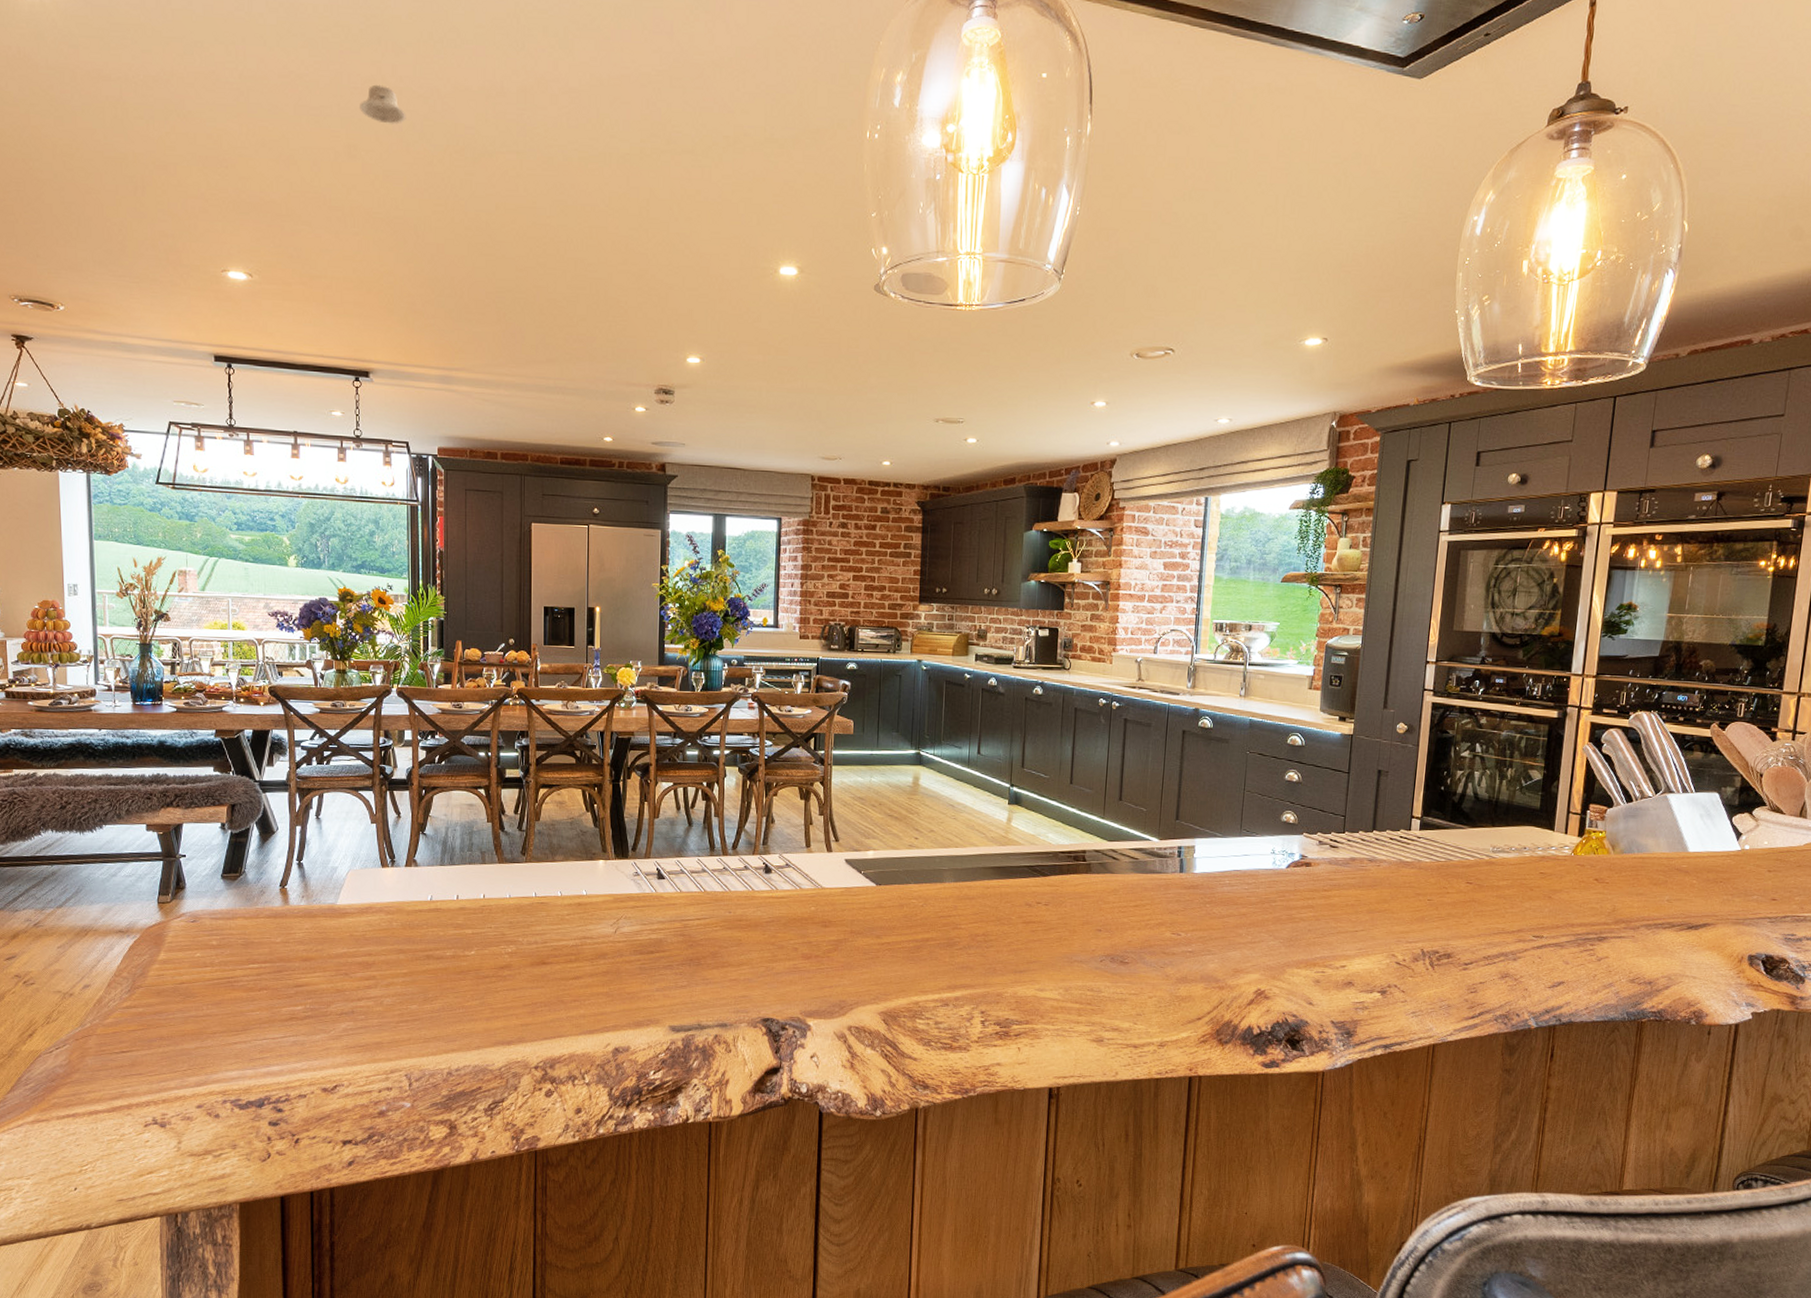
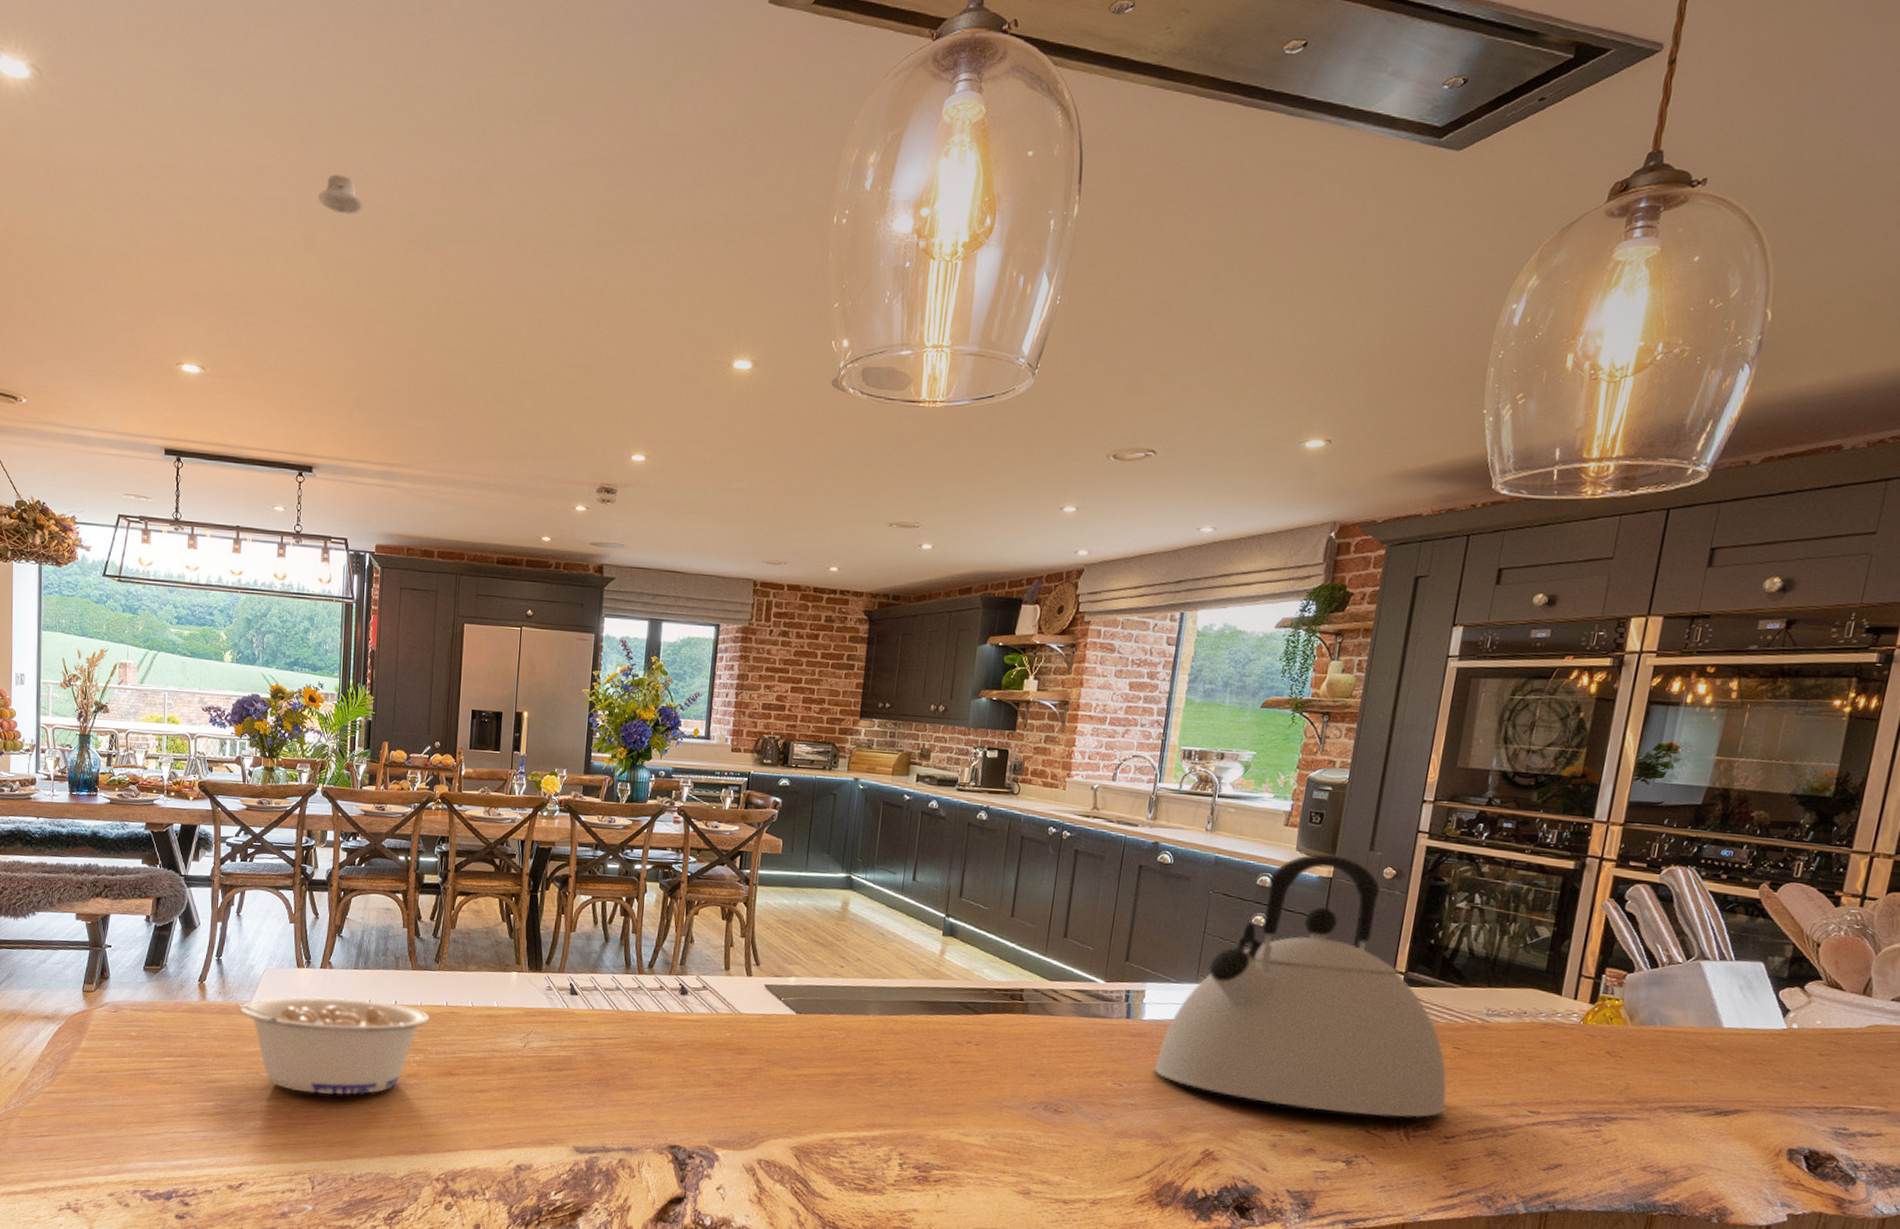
legume: none [321,894,520,991] -> present [236,996,431,1095]
kettle: none [1207,713,1465,949] -> present [1153,853,1447,1118]

